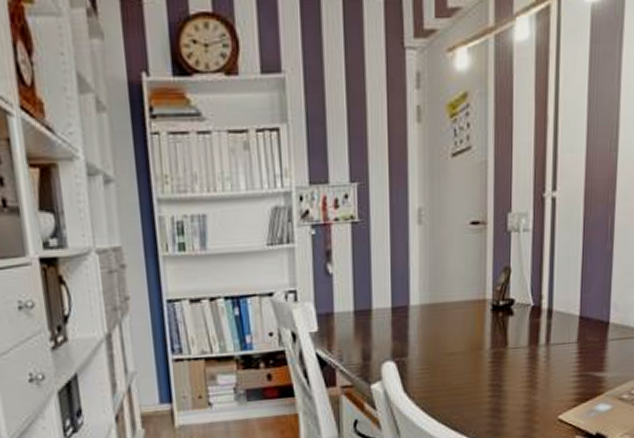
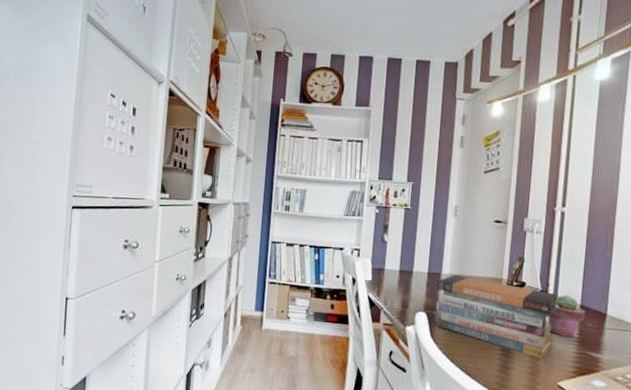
book stack: none [405,303,552,392] -> present [436,274,557,359]
potted succulent: none [543,306,585,360] -> present [548,295,585,338]

